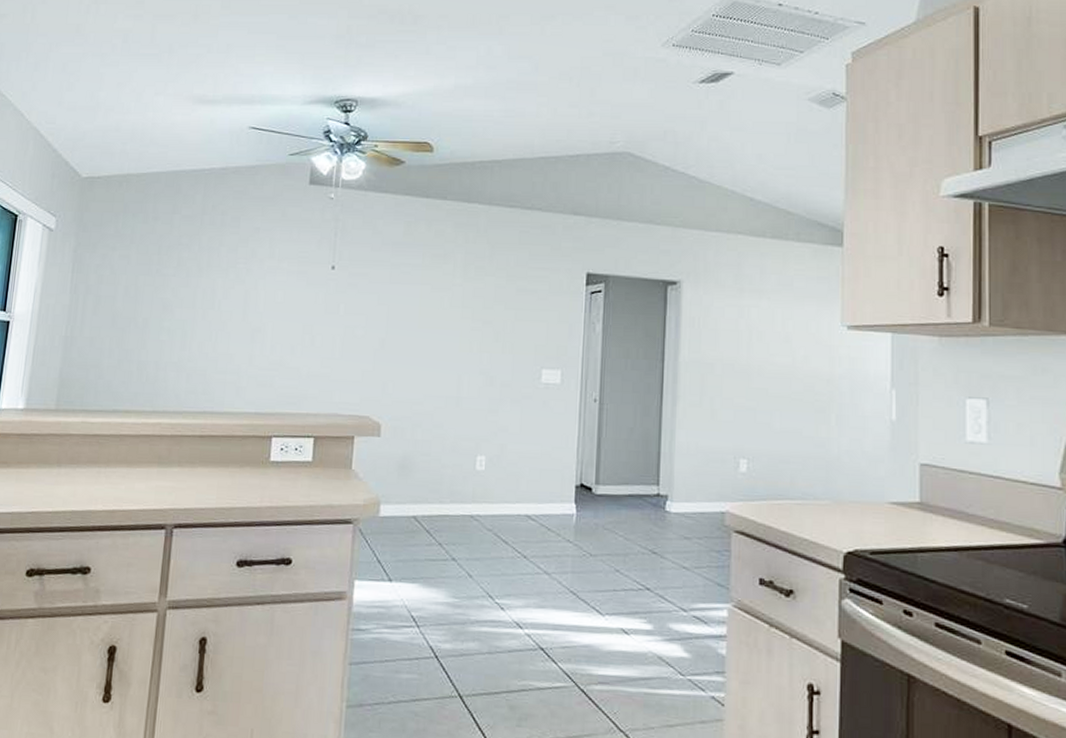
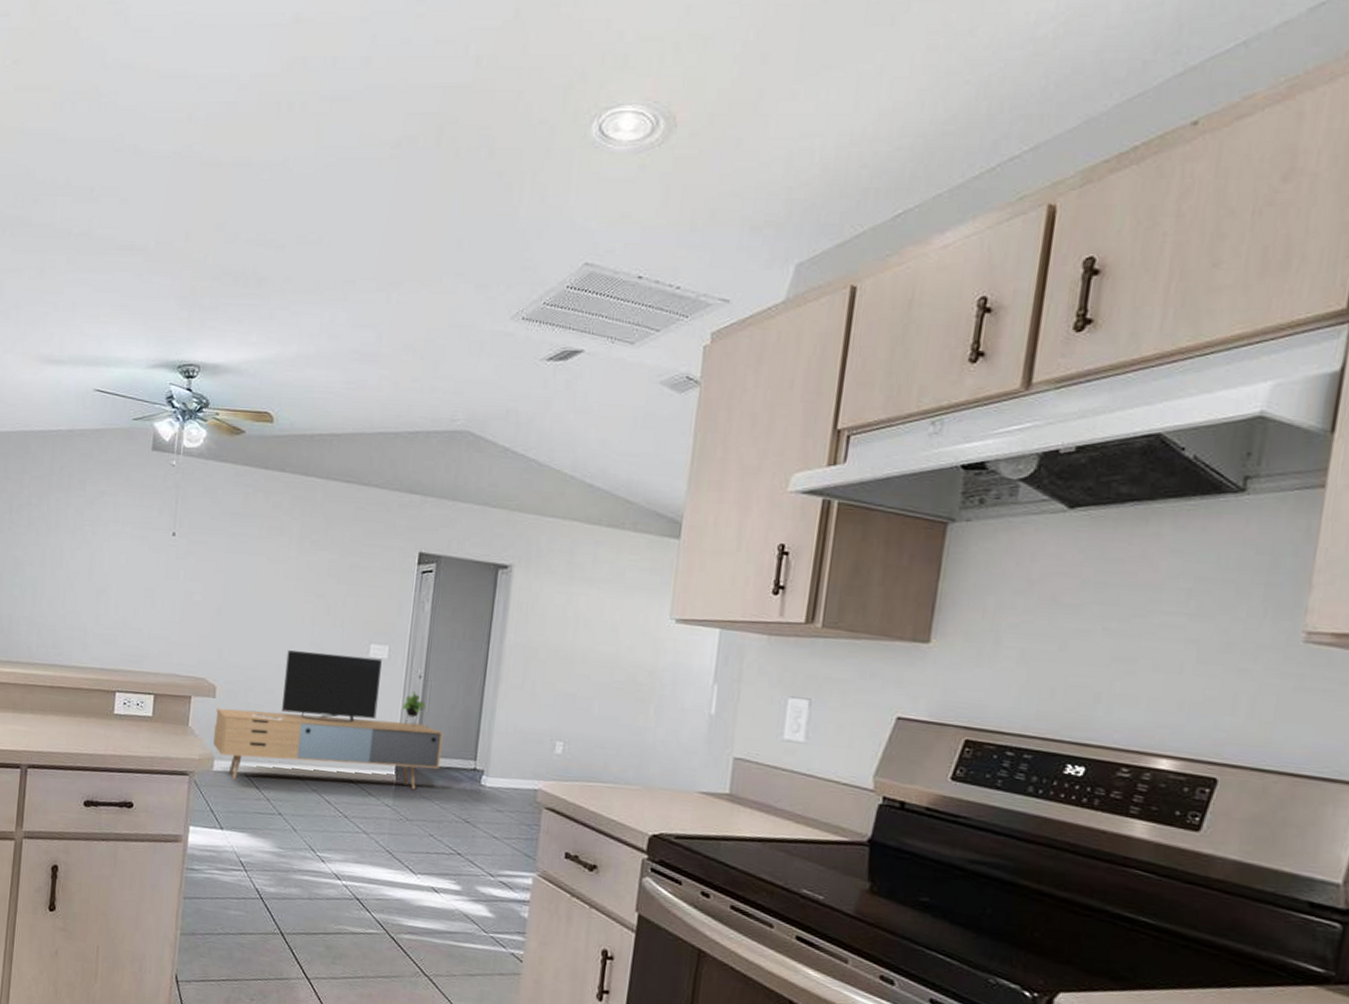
media console: none [379,381,623,525] -> present [213,650,443,790]

